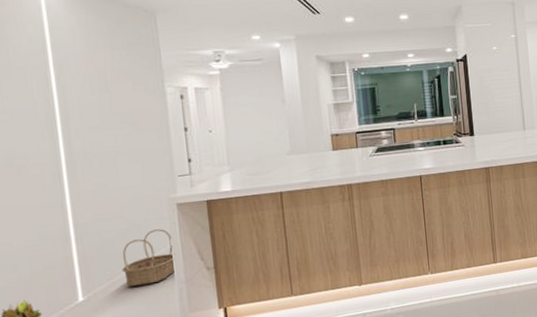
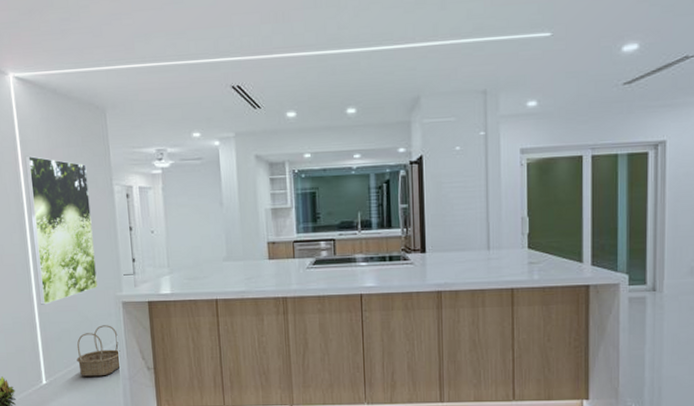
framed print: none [57,59,148,216] -> present [25,155,98,305]

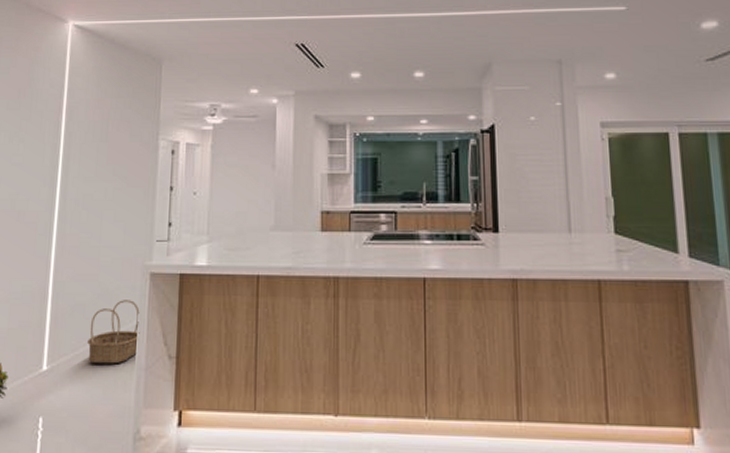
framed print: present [25,155,98,305] -> none [57,104,133,272]

